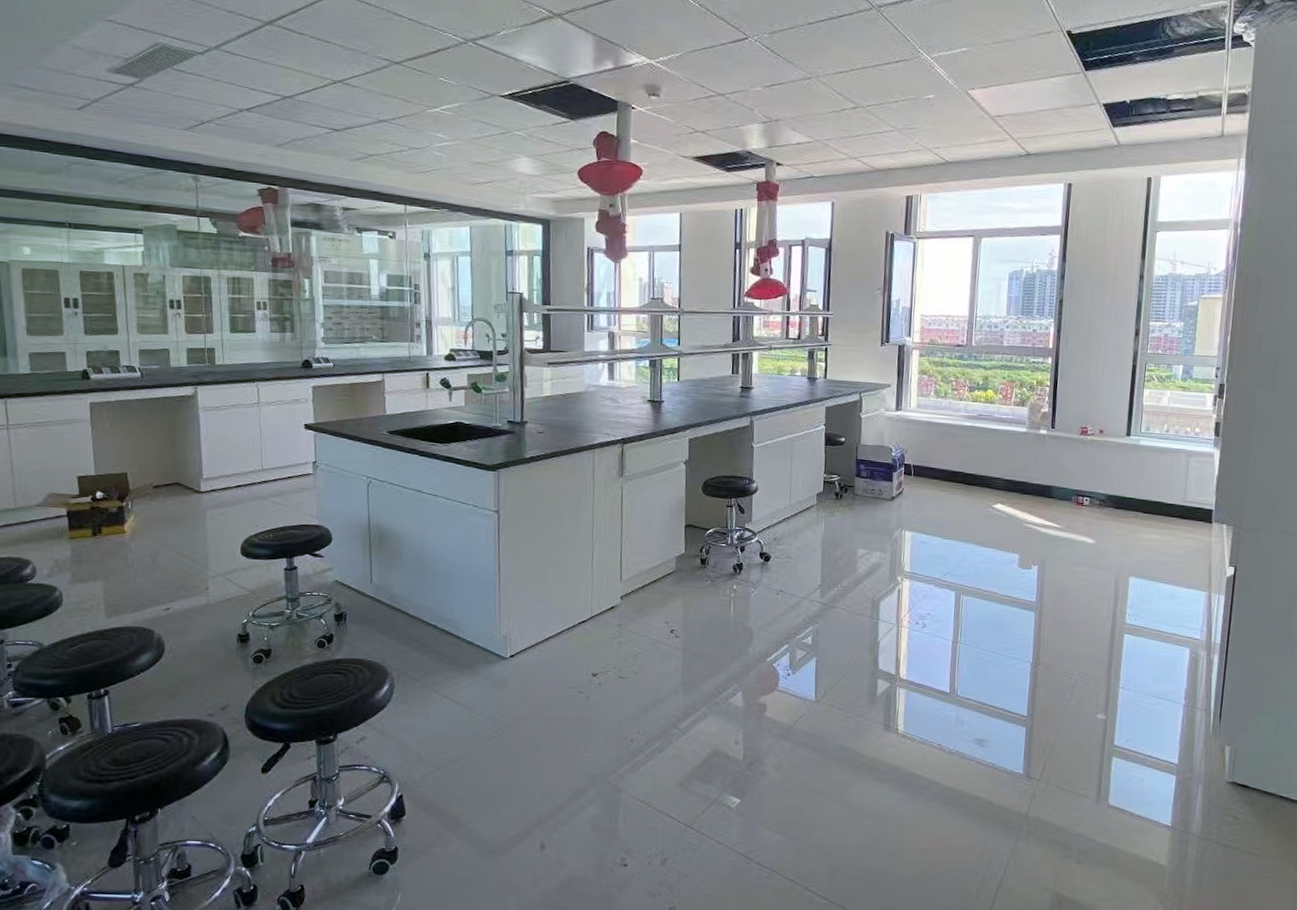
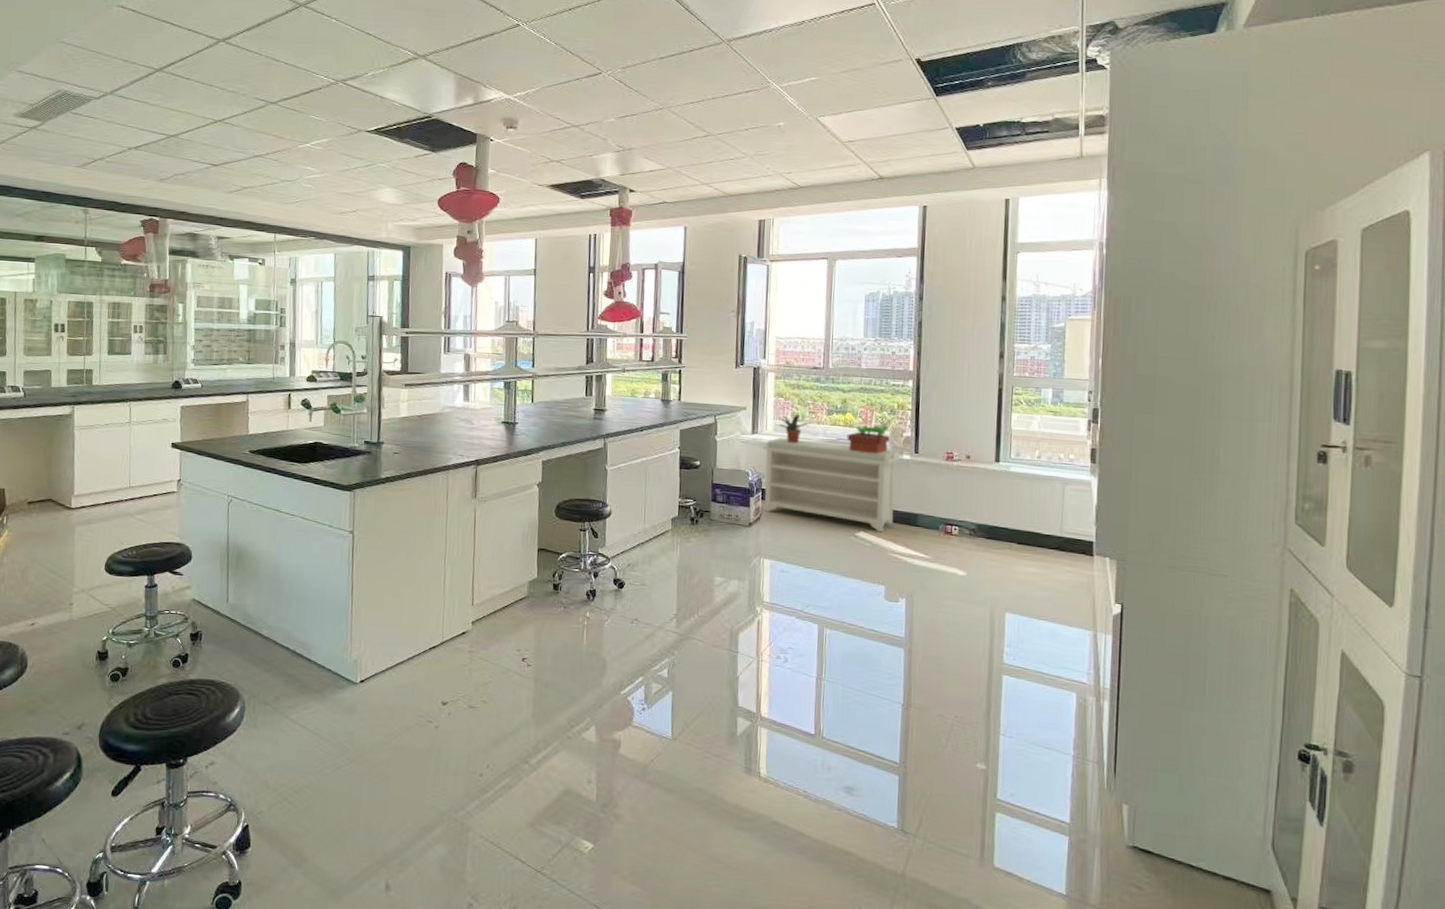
bench: none [905,413,1038,504] -> present [762,437,901,533]
potted plant: none [919,391,953,420] -> present [775,414,811,444]
flowerpot: none [987,402,1029,430] -> present [846,425,891,455]

